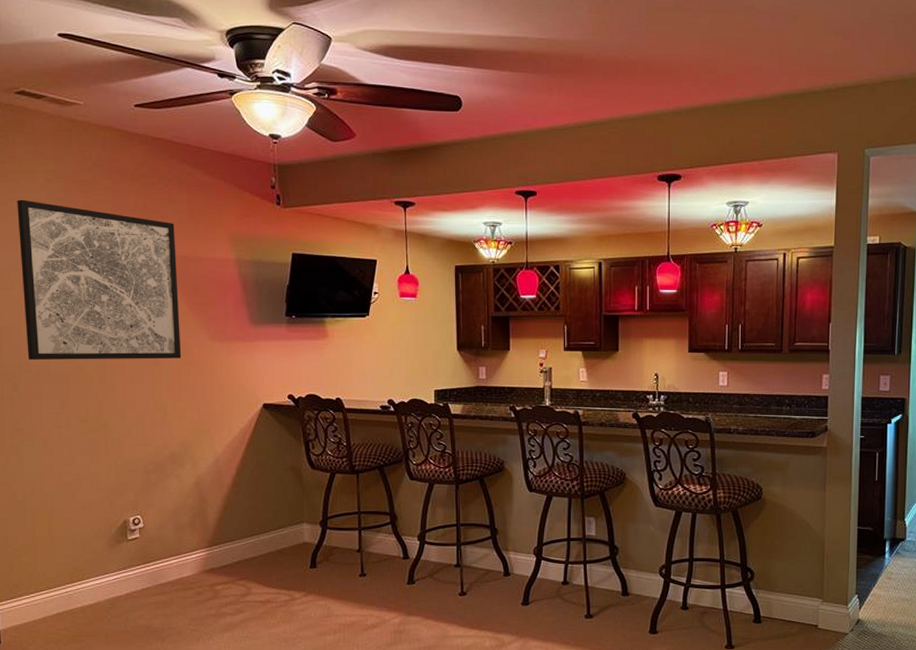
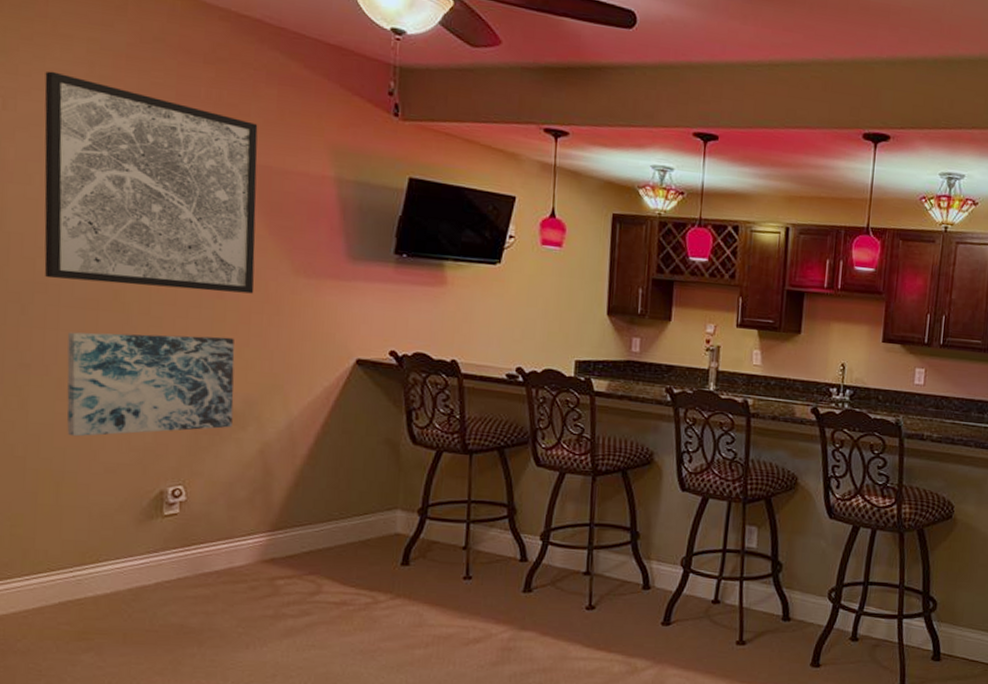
wall art: none [47,395,173,483] -> present [67,332,235,437]

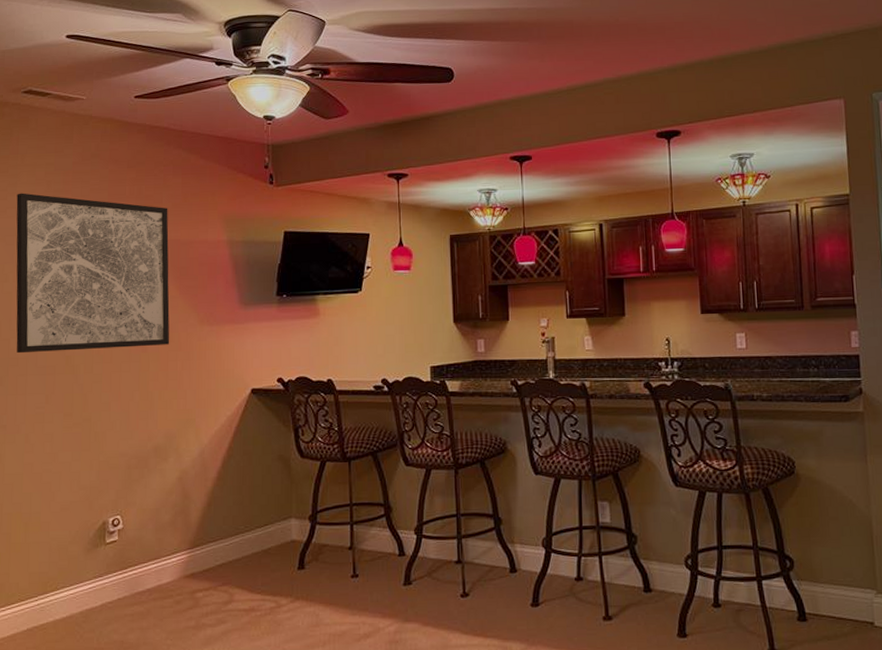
wall art: present [67,332,235,437] -> none [32,383,157,482]

